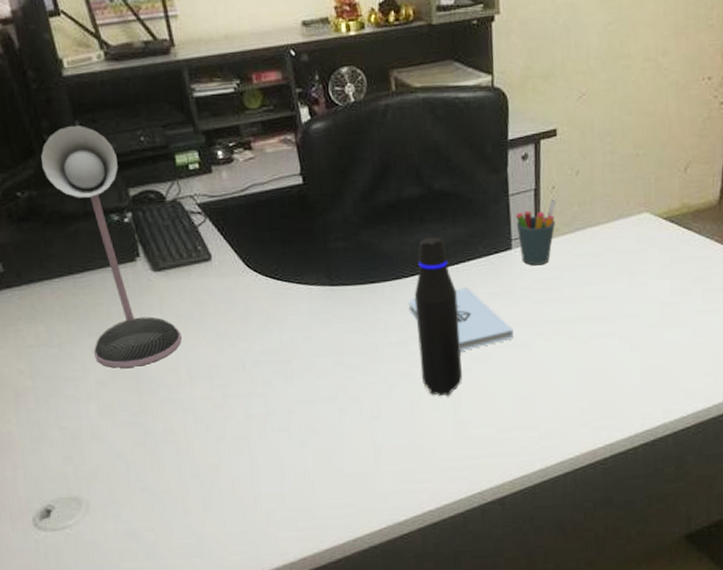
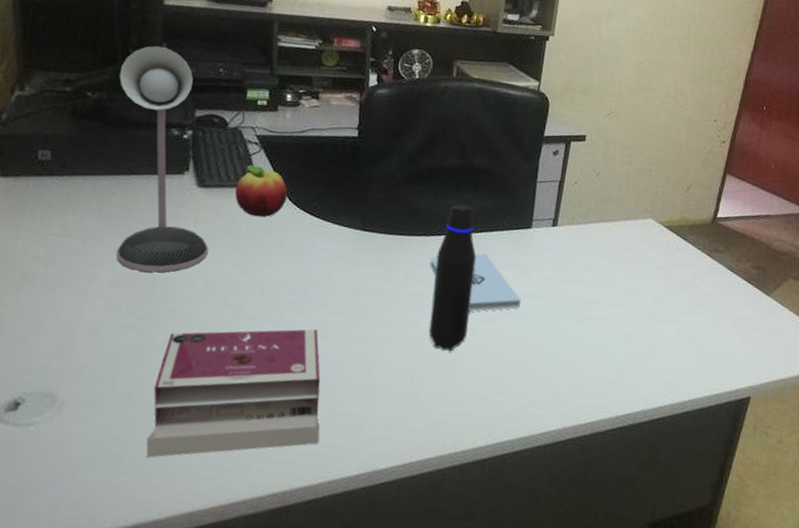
book: none [166,396,336,542] -> present [146,329,321,458]
fruit: none [190,237,246,292] -> present [234,164,288,217]
pen holder: present [515,198,557,266] -> none [539,192,577,247]

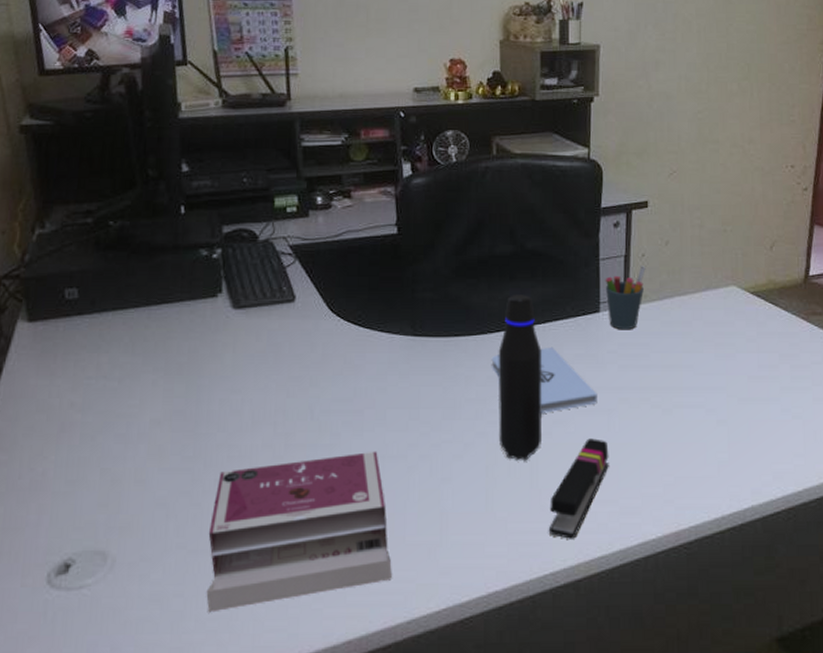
desk lamp: present [116,46,209,273] -> none [141,164,252,407]
fruit: present [234,164,288,217] -> none [272,278,329,334]
stapler: none [463,338,525,424] -> present [548,438,609,539]
pen holder: none [539,192,577,247] -> present [605,266,646,330]

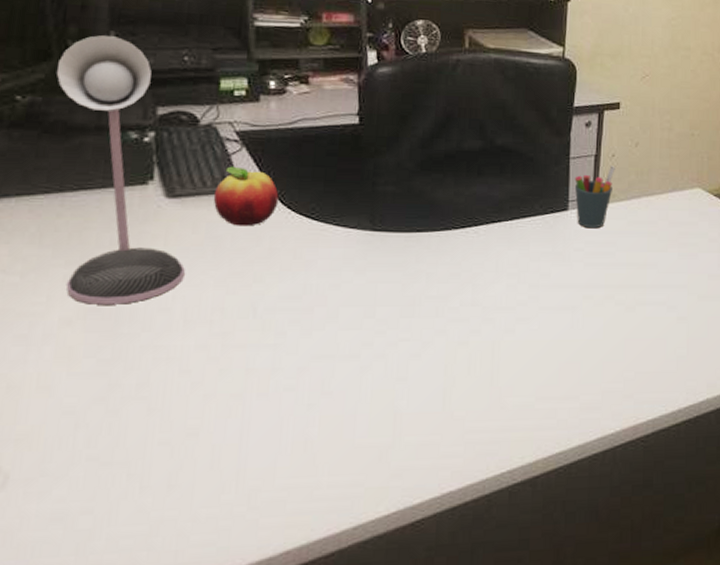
desk lamp: none [141,164,252,407] -> present [57,35,186,305]
book: present [206,451,392,613] -> none [121,350,339,530]
fruit: none [272,278,329,334] -> present [213,166,279,227]
notepad: present [491,347,598,413] -> none [454,244,563,311]
water bottle: present [497,295,542,461] -> none [459,191,508,359]
stapler: present [548,438,609,539] -> none [507,335,572,436]

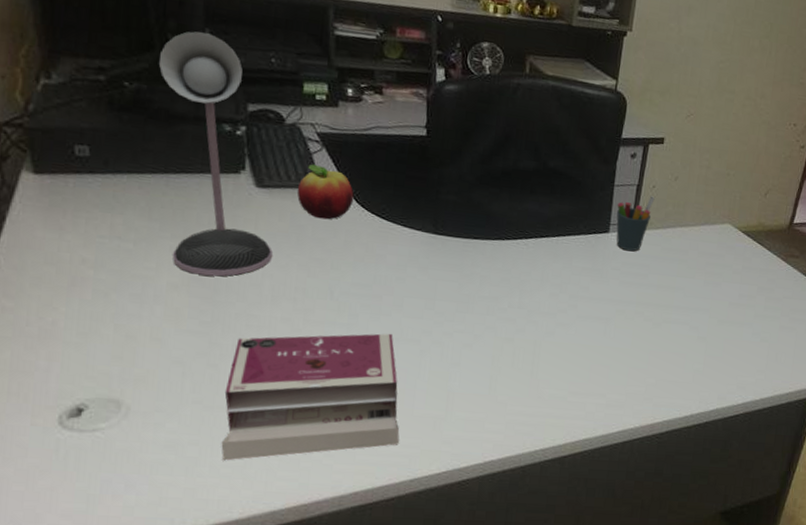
book: none [121,350,339,530] -> present [221,333,400,461]

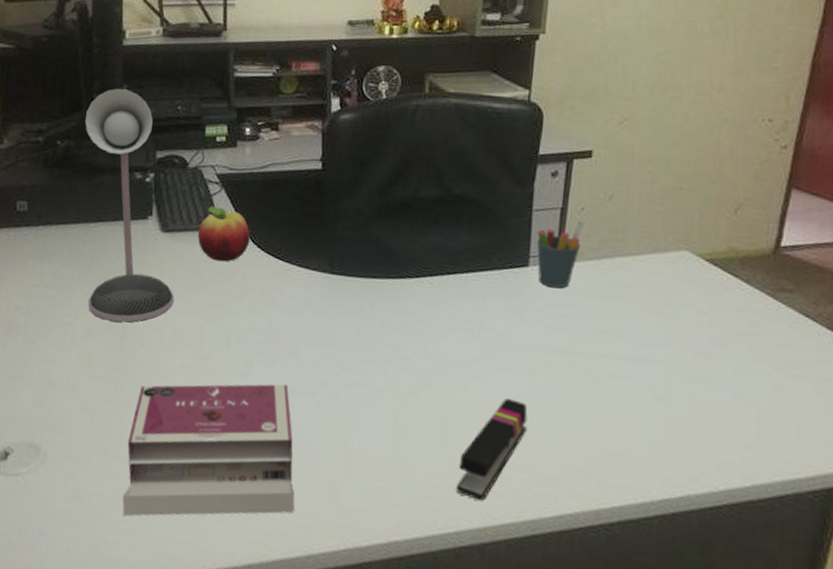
stapler: none [542,341,603,423] -> present [456,398,528,501]

